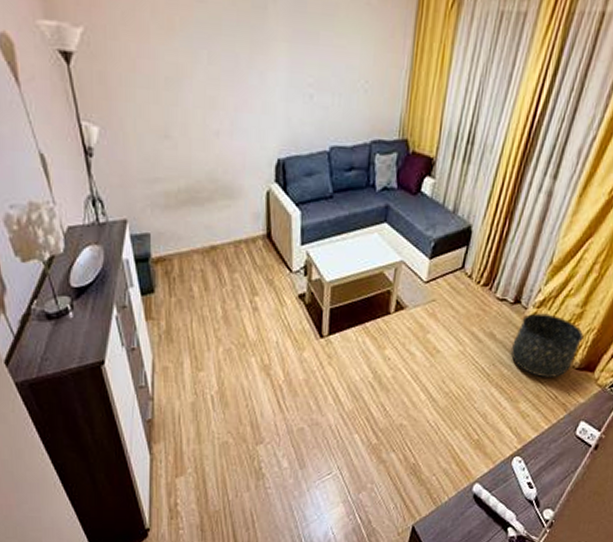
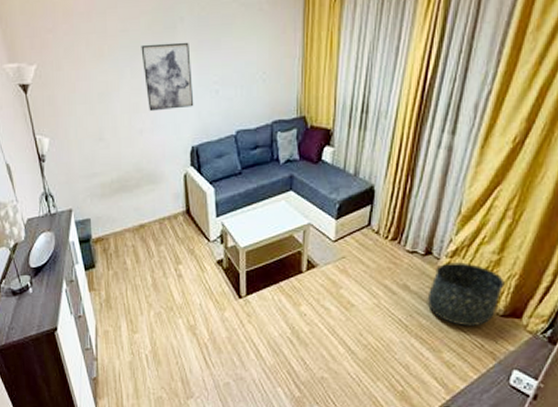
wall art: none [222,23,284,111] -> present [141,42,194,112]

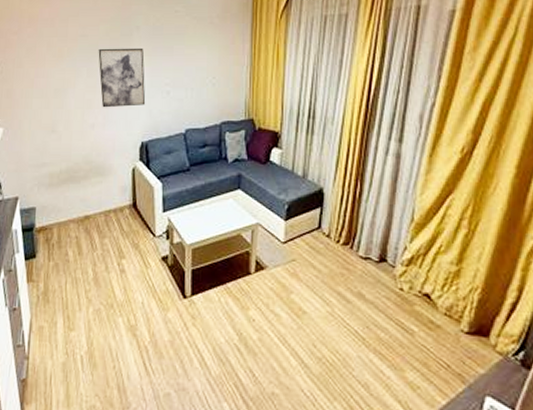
basket: present [427,262,505,327] -> none [384,271,467,344]

